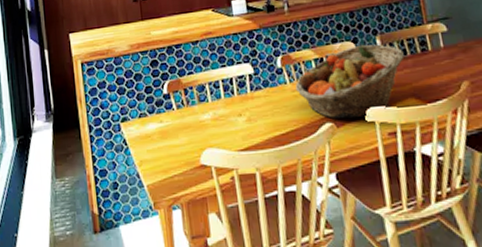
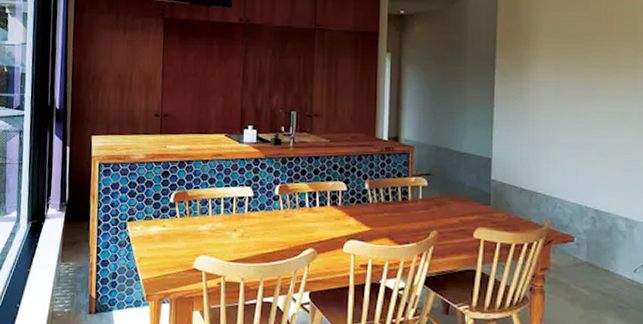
fruit basket: present [295,44,404,119] -> none [288,186,387,249]

